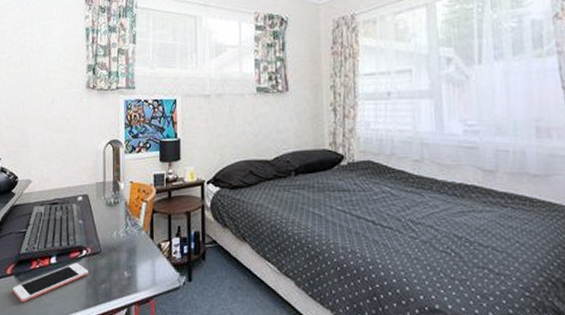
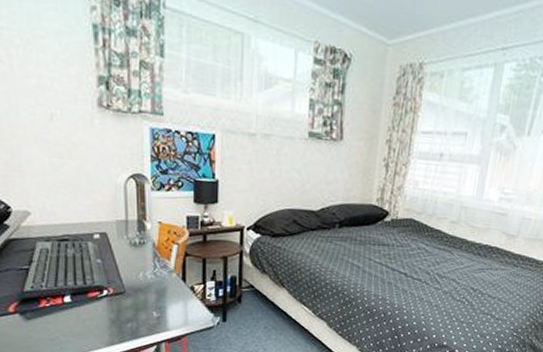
cell phone: present [12,262,89,303] -> none [18,302,111,341]

